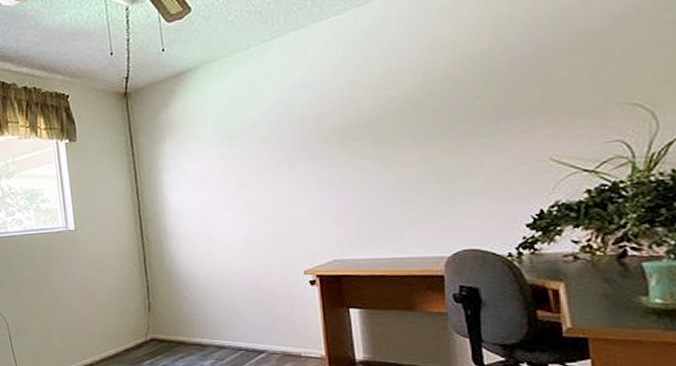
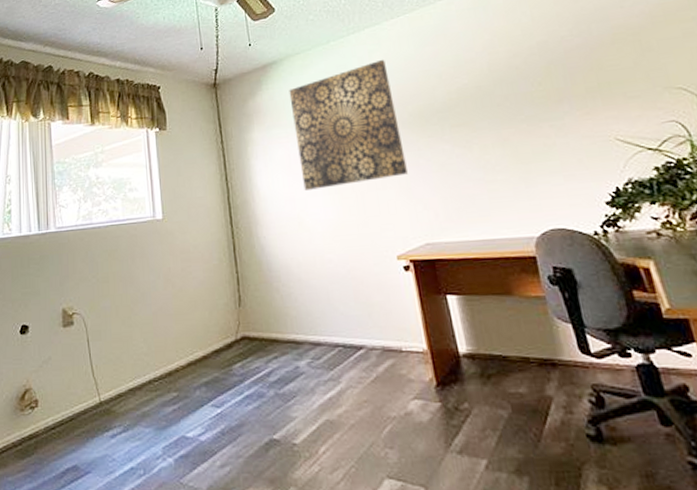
wall art: none [203,67,322,205] -> present [289,59,408,190]

